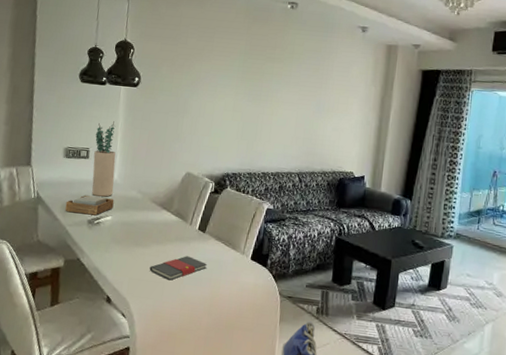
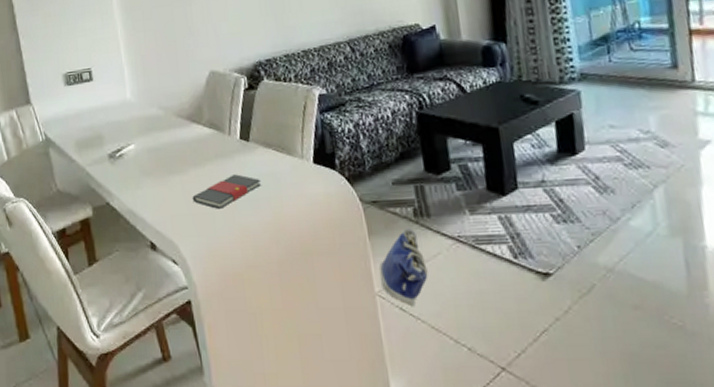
napkin holder: present [65,195,114,216] -> none [79,123,134,150]
vase: present [92,121,116,197] -> none [94,29,130,125]

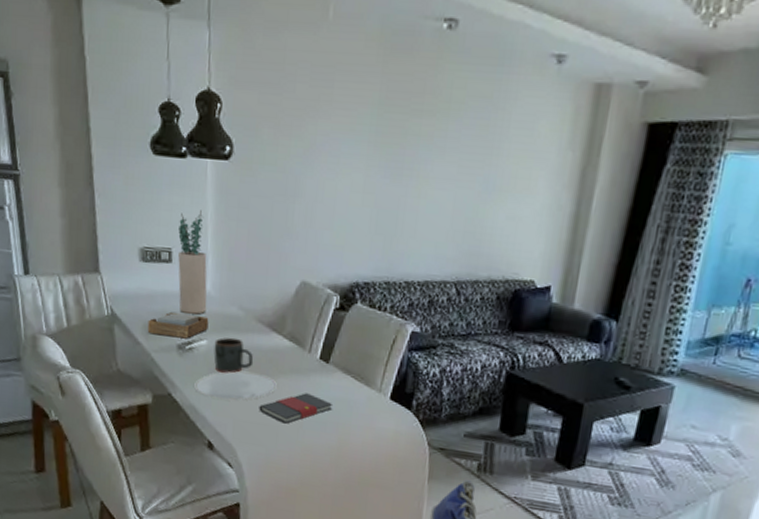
napkin holder: none [79,123,134,150] -> present [147,312,209,339]
vase: none [94,29,130,125] -> present [178,210,208,315]
plate: none [129,165,207,199] -> present [194,371,278,401]
mug: none [141,136,180,172] -> present [213,337,254,374]

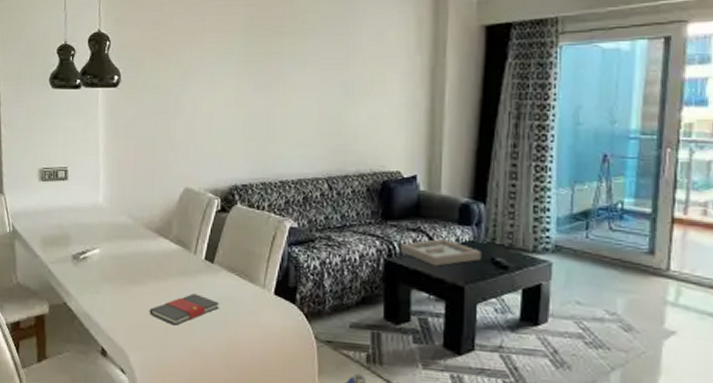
napkin holder: present [147,312,209,339] -> none [45,225,101,249]
vase: present [178,210,208,315] -> none [73,132,100,227]
plate: present [194,371,278,401] -> none [88,276,167,306]
mug: present [213,337,254,374] -> none [106,244,143,279]
decorative tray: none [523,354,607,382] -> present [399,238,482,267]

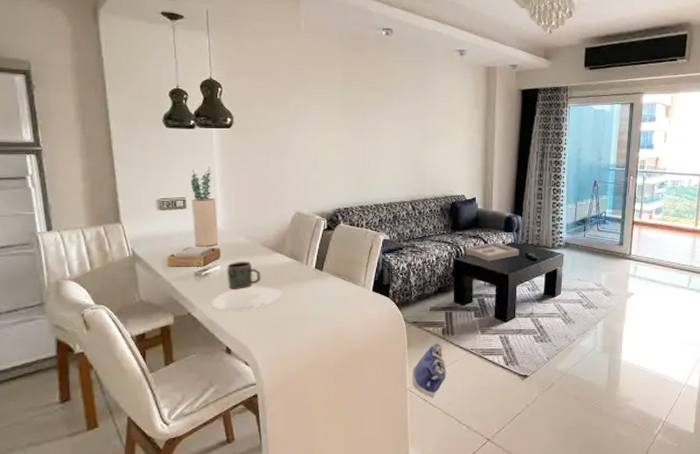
napkin holder: none [45,225,101,249] -> present [167,246,221,267]
vase: none [73,132,100,227] -> present [191,166,219,248]
plate: none [88,276,167,306] -> present [211,286,283,311]
mug: none [106,244,143,279] -> present [227,261,261,290]
book: present [149,293,219,325] -> none [268,296,328,322]

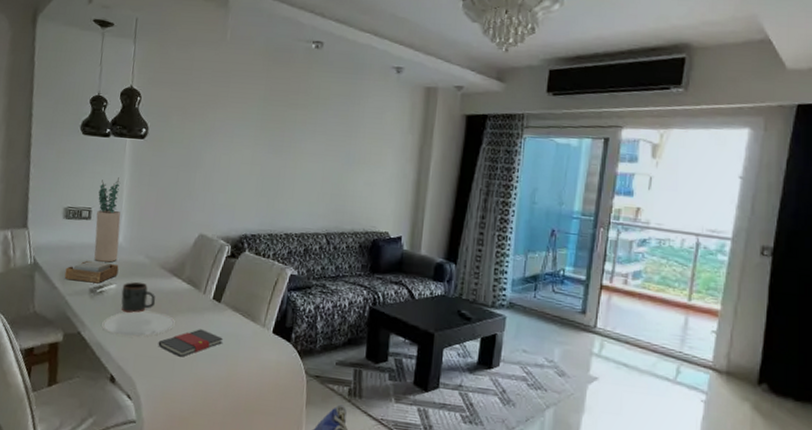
book: none [268,296,328,322] -> present [158,329,223,357]
decorative tray: present [464,241,520,262] -> none [383,291,451,315]

